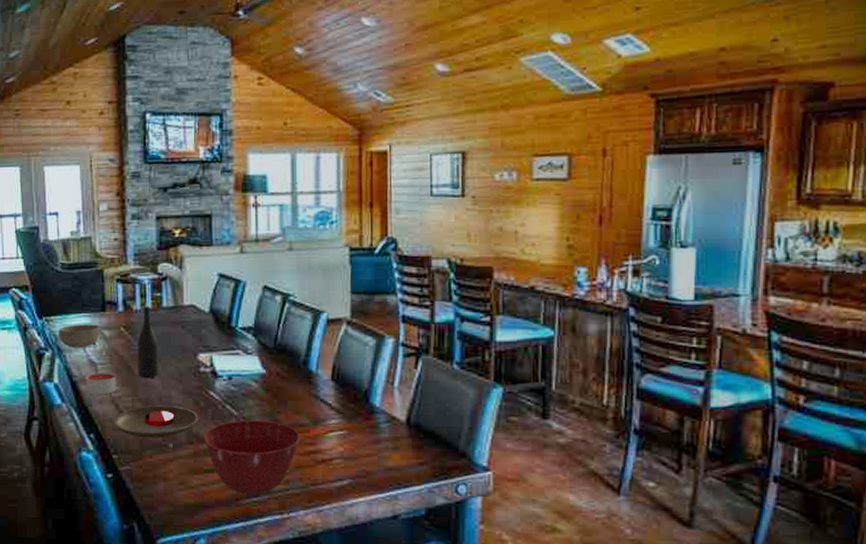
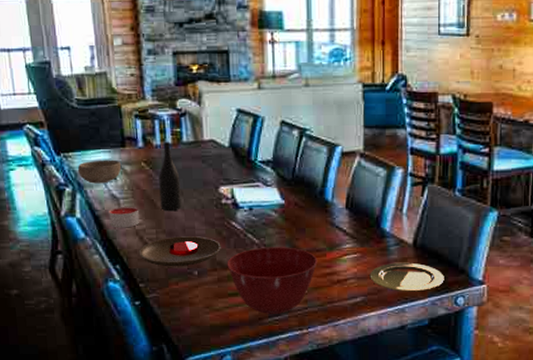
plate: none [358,442,443,477] -> present [370,262,444,292]

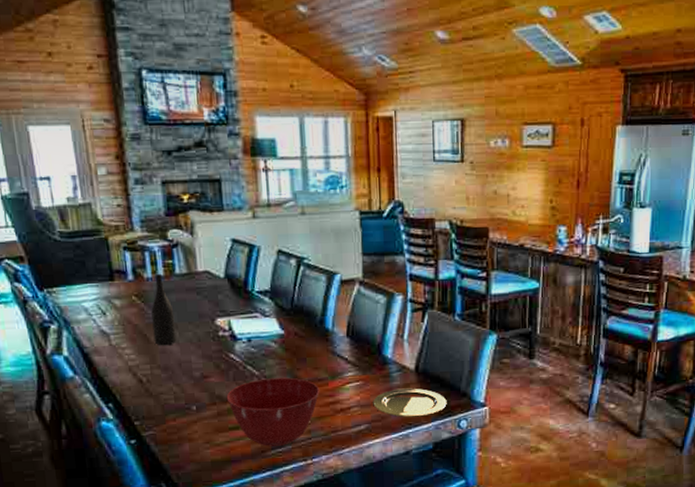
bowl: present [78,159,121,184] -> none [63,294,110,320]
candle: present [109,206,140,228] -> none [98,341,133,365]
plate: present [138,236,221,267] -> none [132,370,220,403]

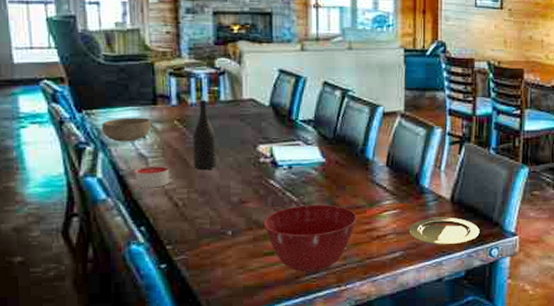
bowl: none [63,294,110,320] -> present [102,117,151,142]
candle: none [98,341,133,365] -> present [135,165,170,188]

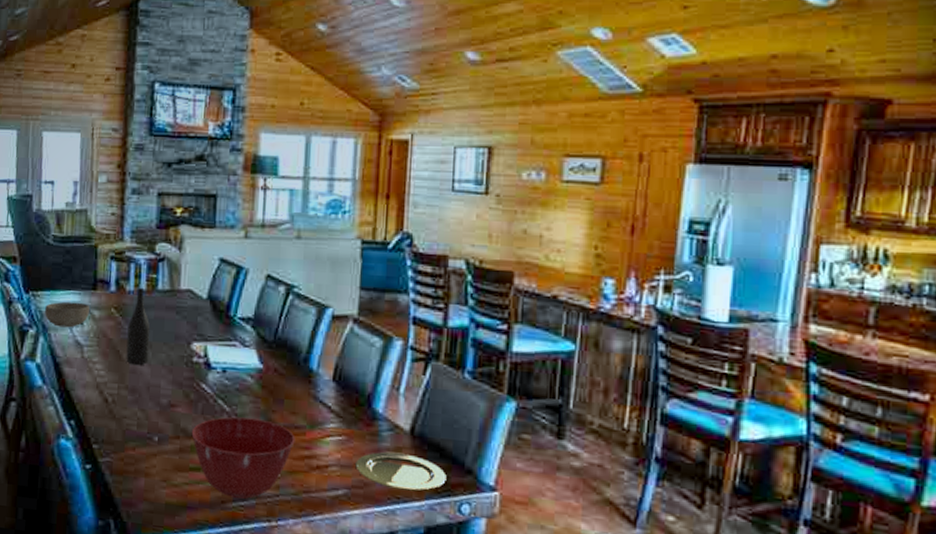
candle: present [135,165,170,188] -> none [70,354,103,380]

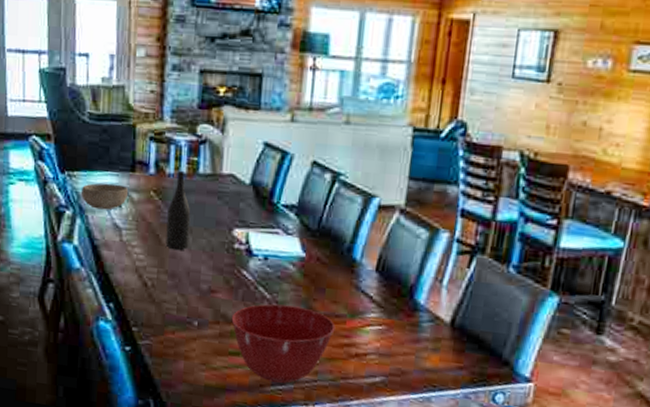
plate: present [355,451,447,492] -> none [394,342,484,381]

